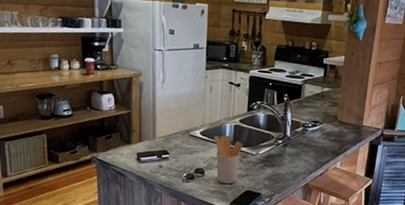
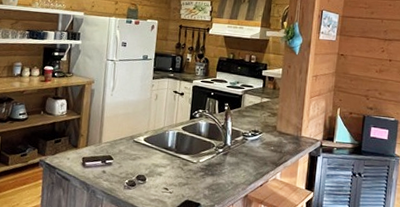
utensil holder: present [213,135,244,184] -> none [156,142,185,192]

